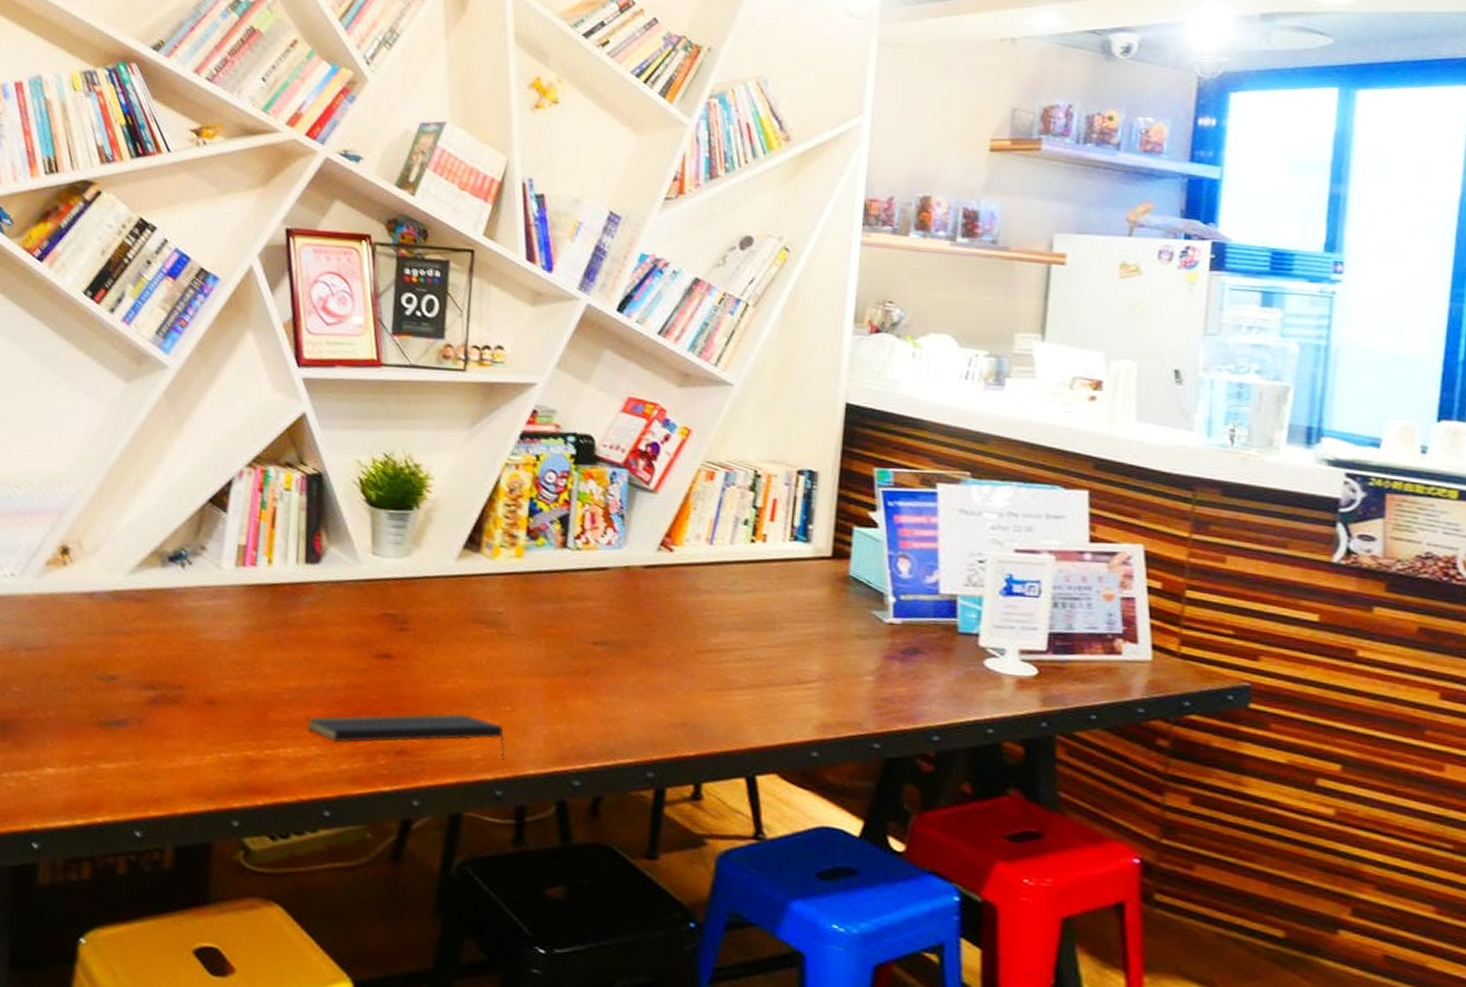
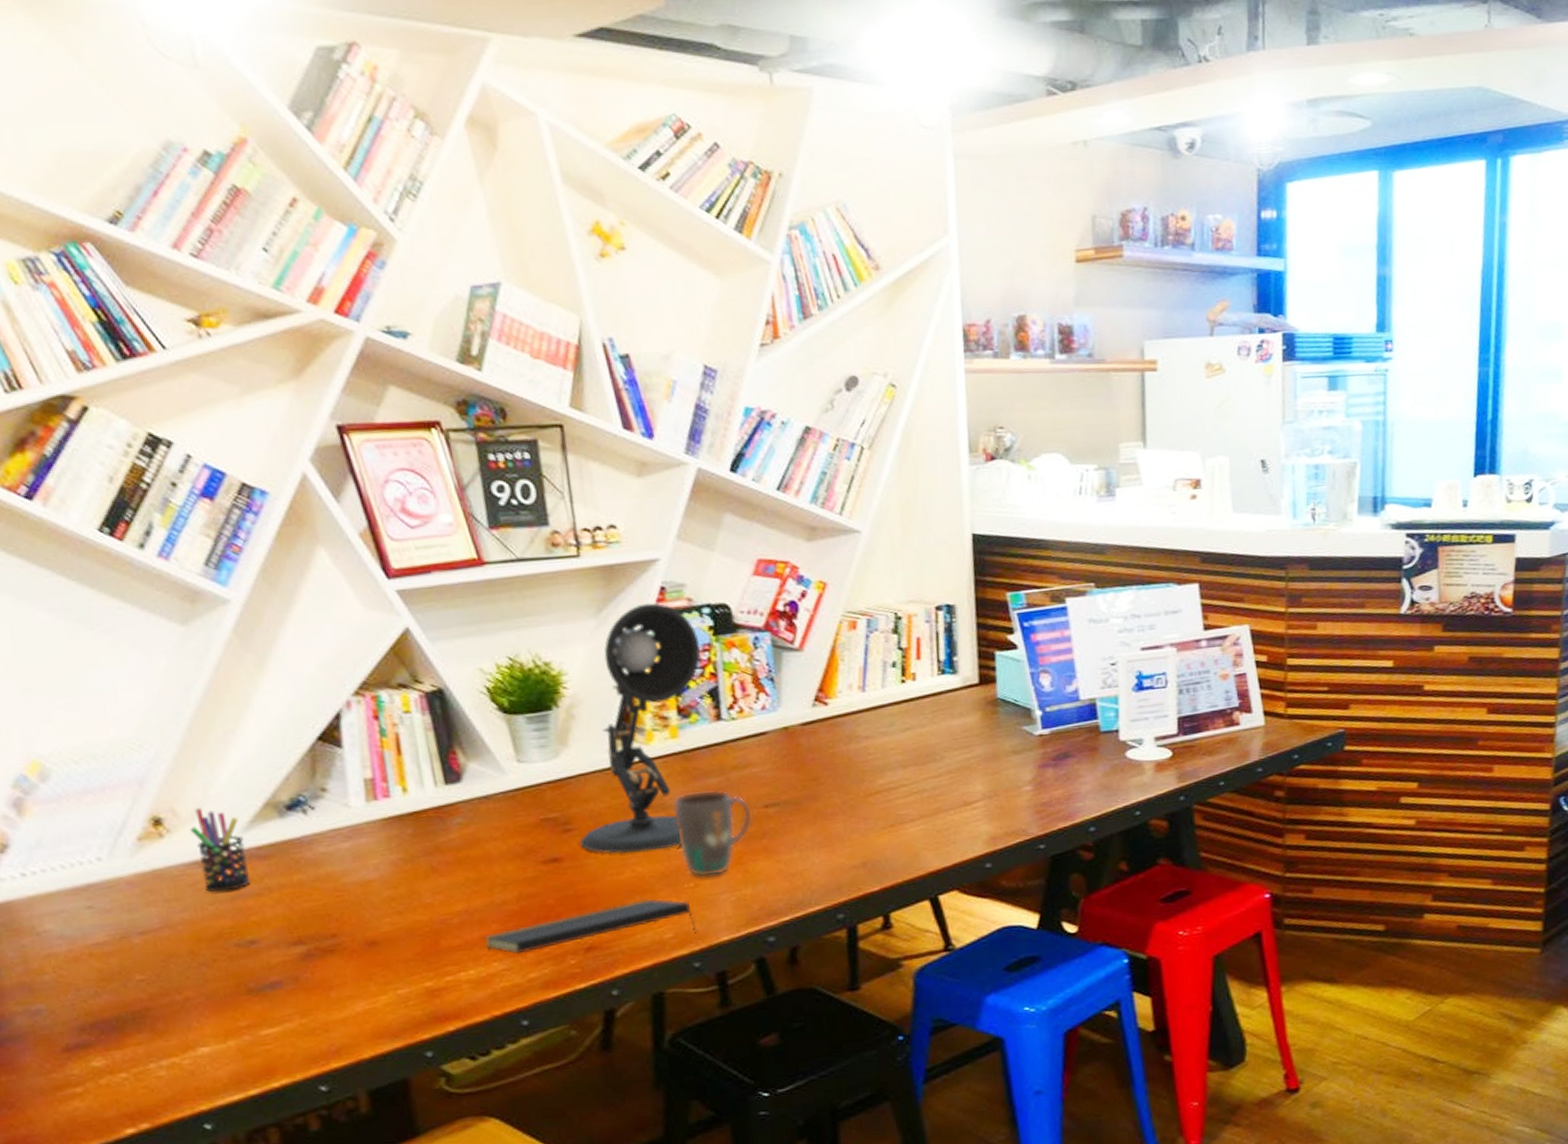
pen holder: none [87,544,129,626] -> present [189,807,251,892]
desk lamp: none [412,423,560,667] -> present [580,602,701,854]
mug: none [503,613,581,705] -> present [672,789,753,878]

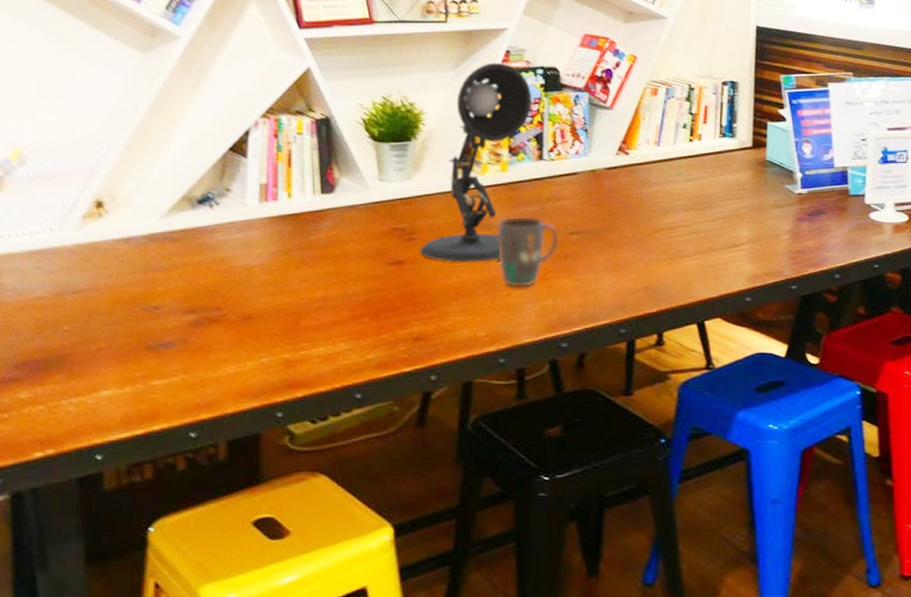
pen holder: present [189,807,251,892] -> none [123,196,163,265]
notepad: present [483,899,697,954] -> none [334,302,505,338]

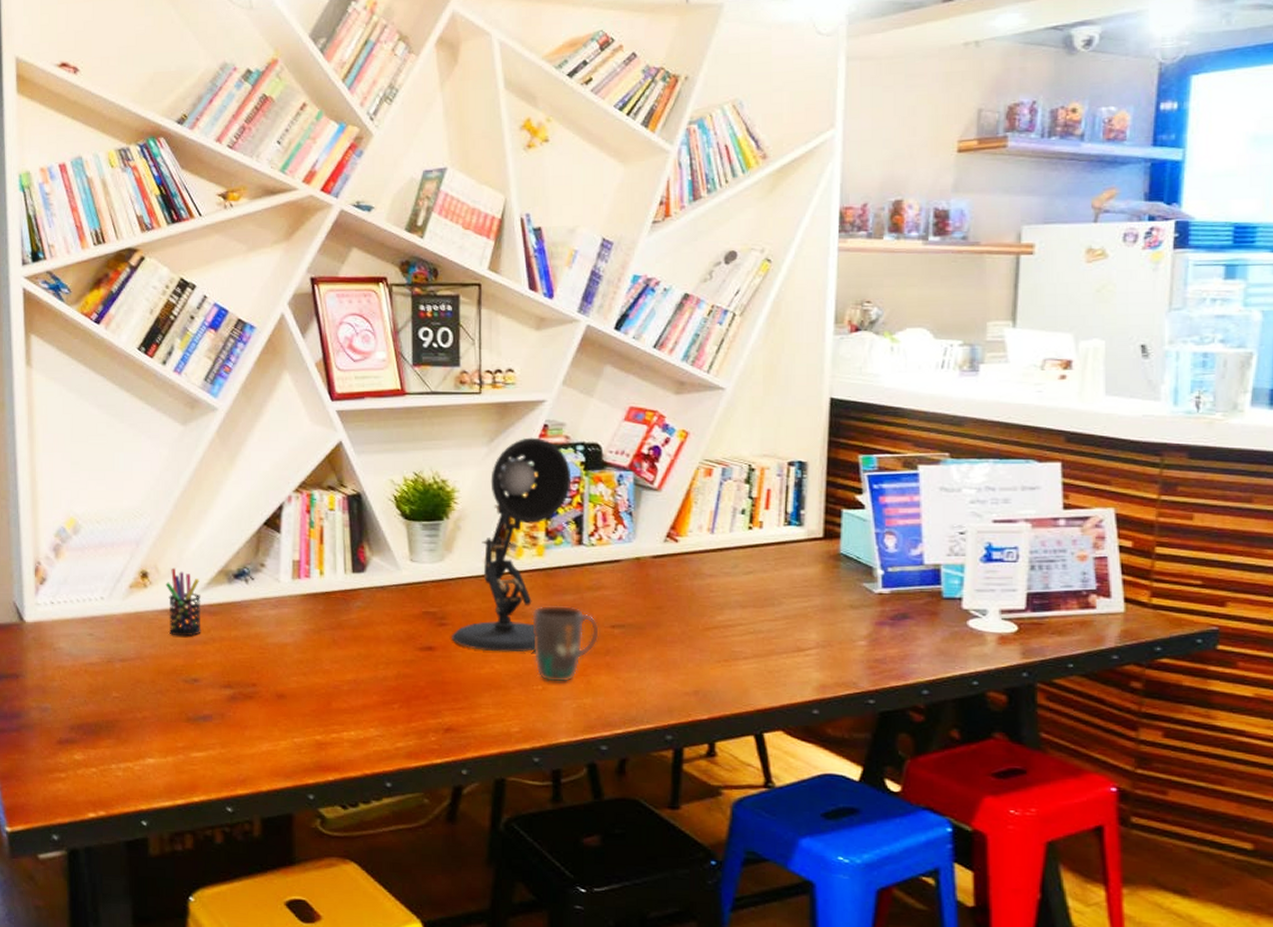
pen holder: none [123,196,163,265] -> present [165,567,202,637]

